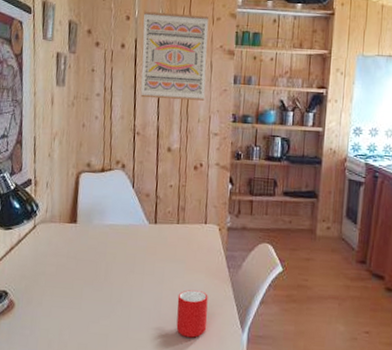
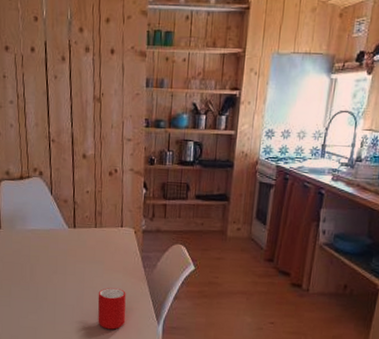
wall art: present [140,11,209,101] -> none [51,10,120,106]

